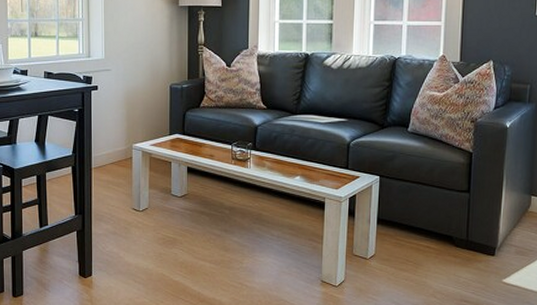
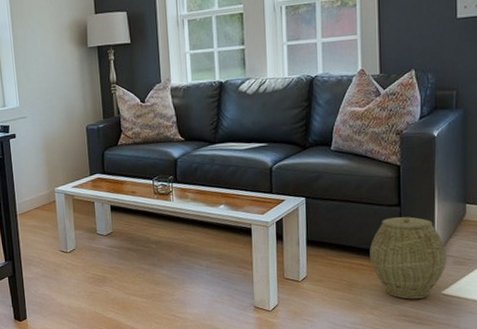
woven basket: none [437,203,510,285] -> present [370,216,447,299]

